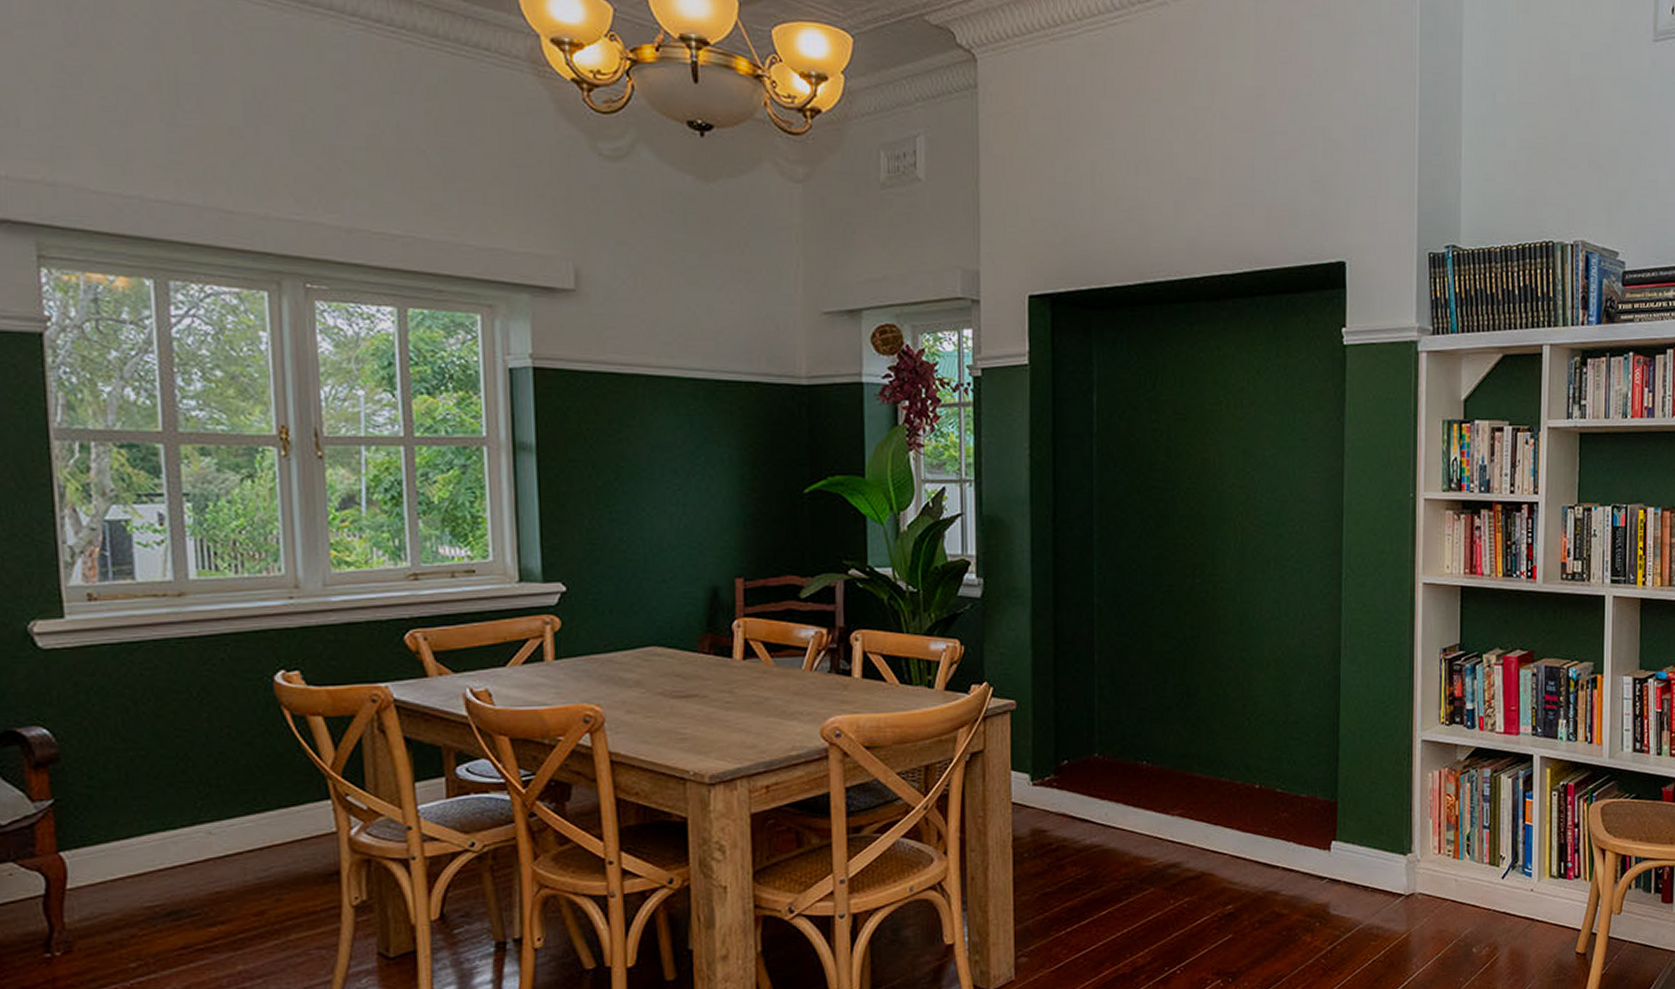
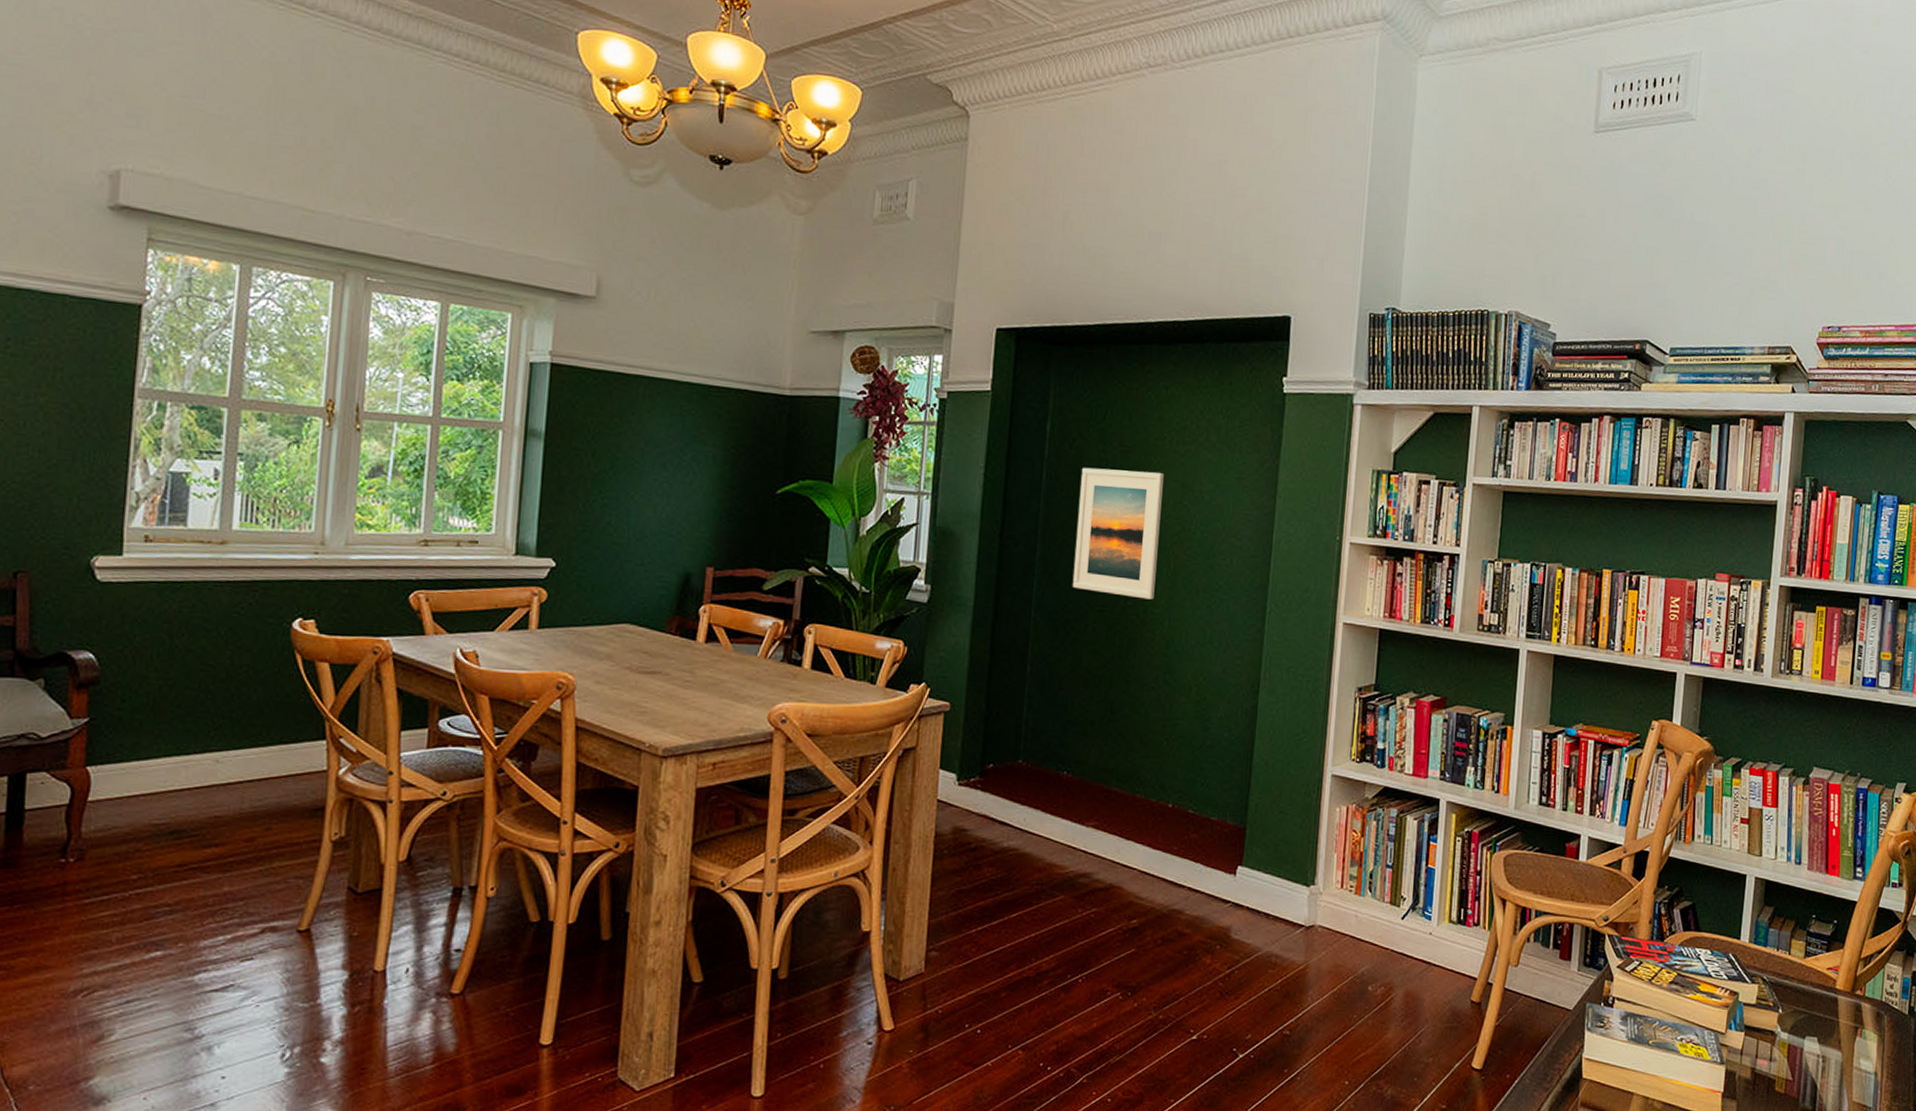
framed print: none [1135,440,1223,575] -> present [1073,467,1164,600]

